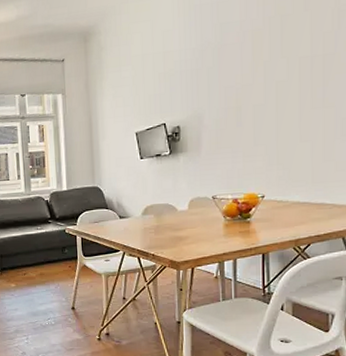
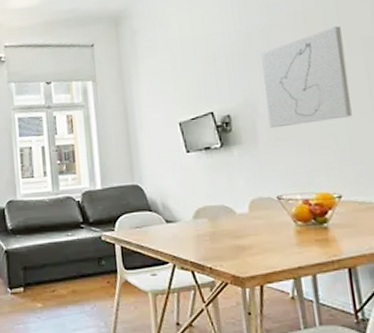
wall art: none [211,45,283,138] -> present [261,26,352,129]

